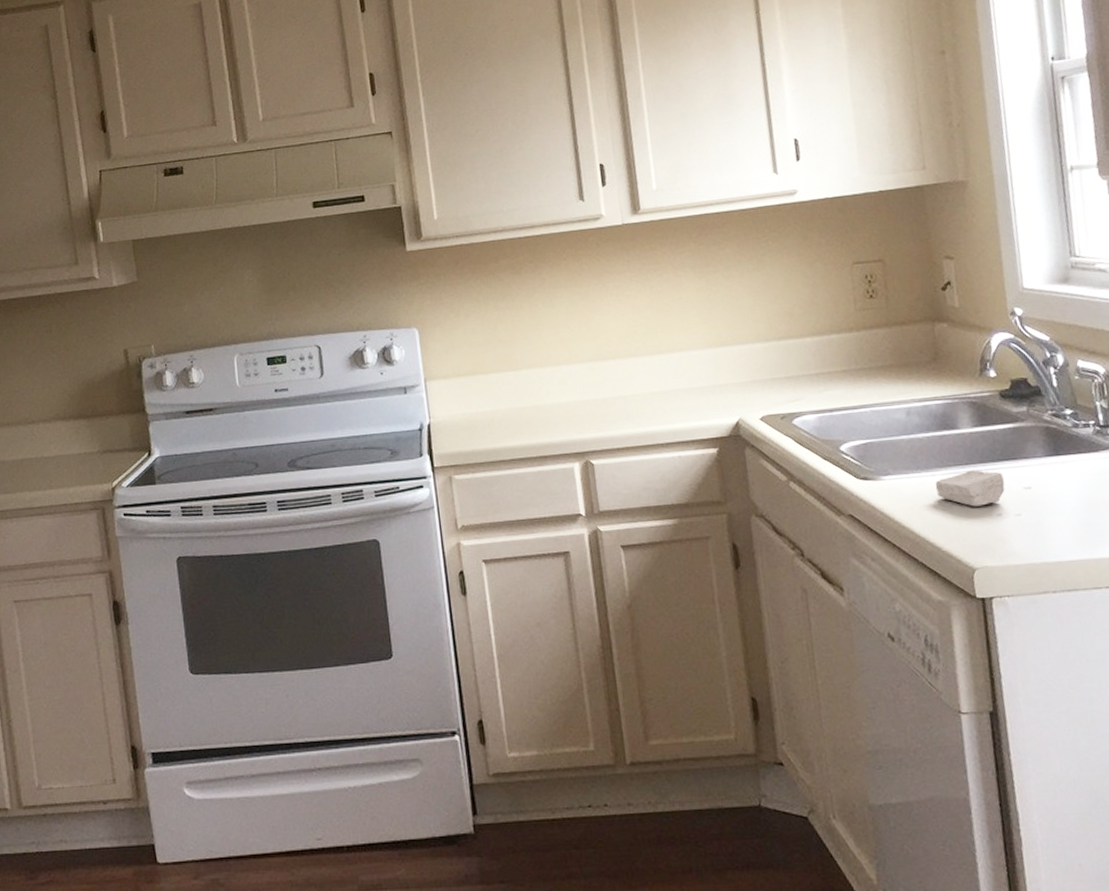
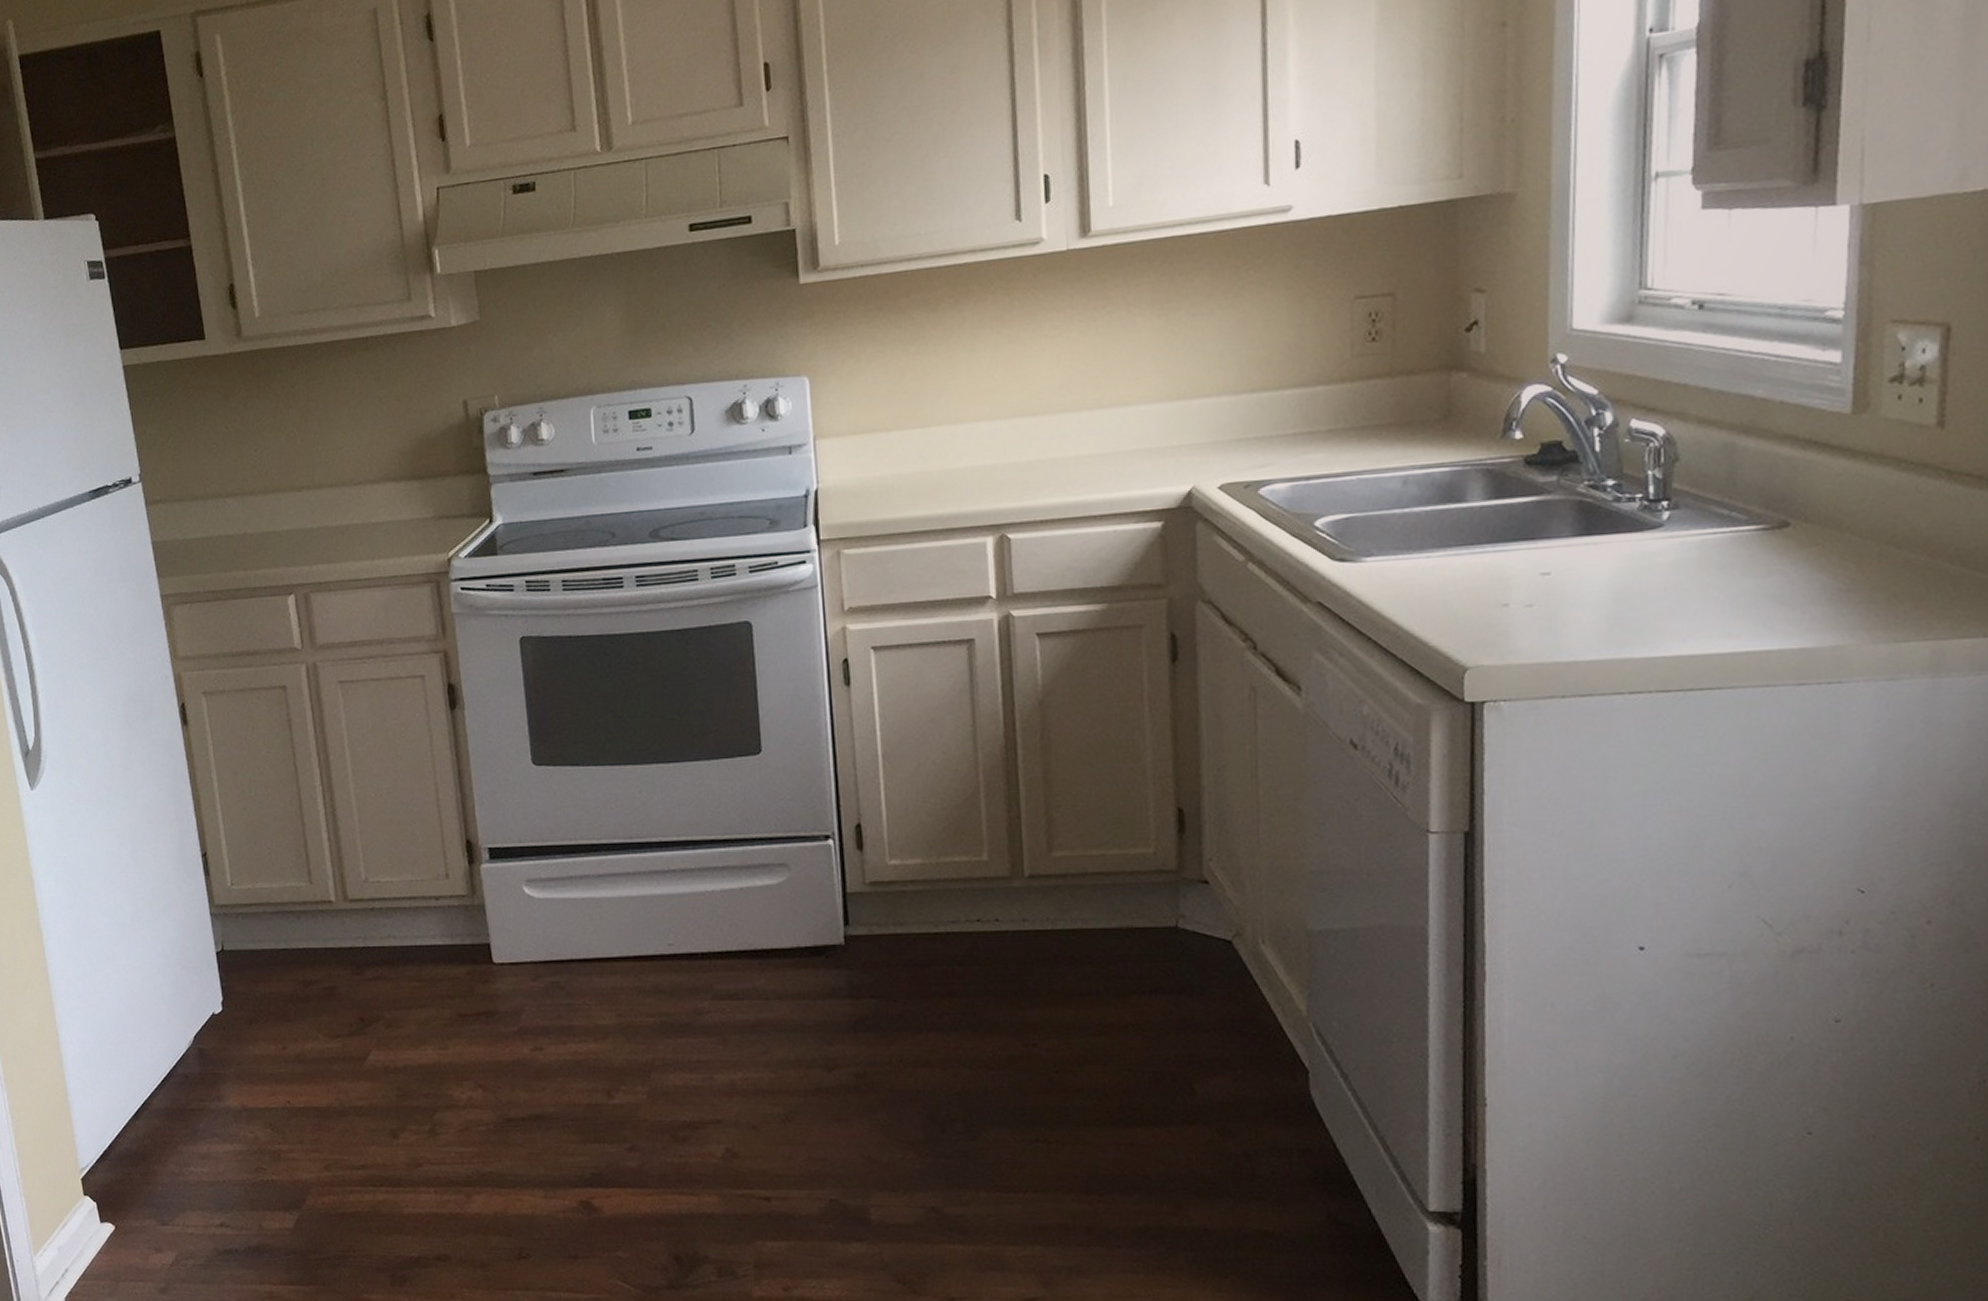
soap bar: present [934,470,1005,507] -> none [1428,551,1517,595]

